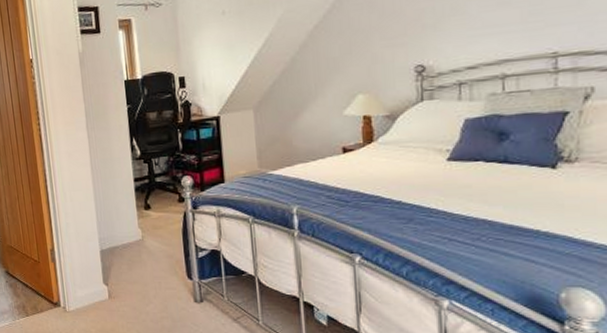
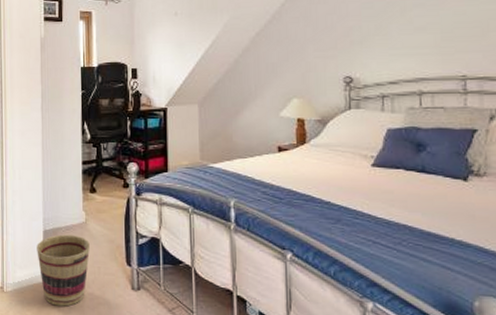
basket: none [95,252,149,322] -> present [37,234,90,307]

